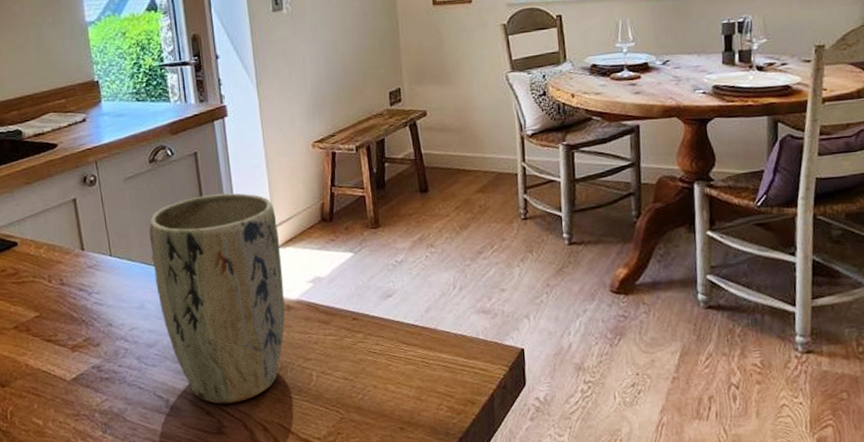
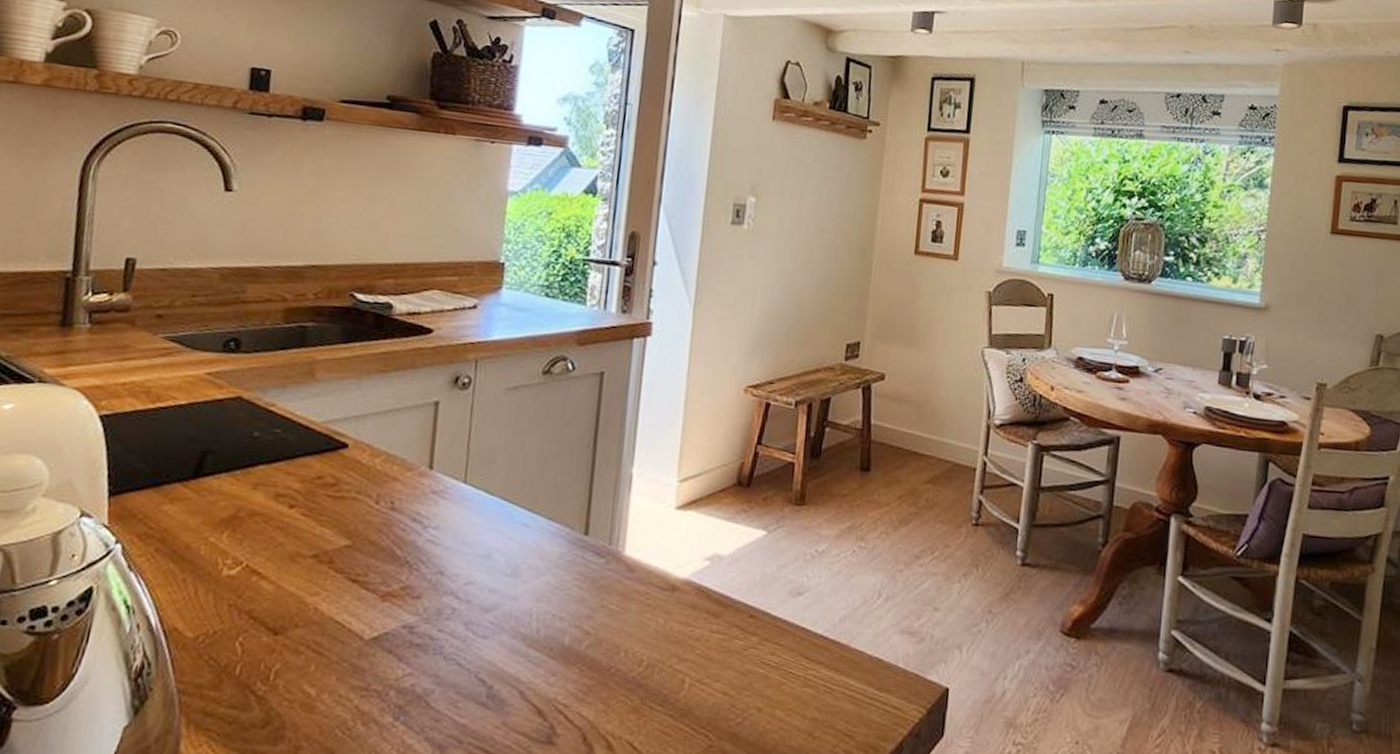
plant pot: present [149,193,285,404] -> none [511,427,683,705]

